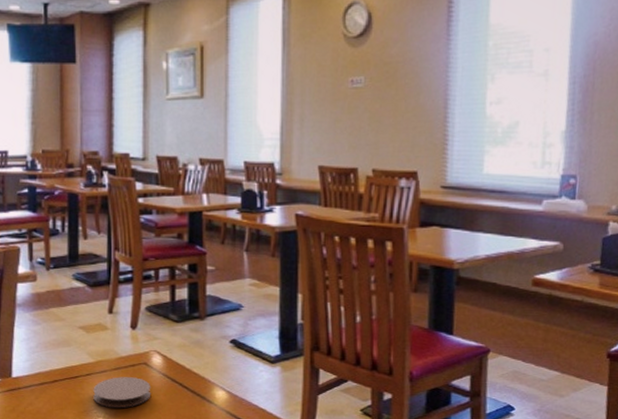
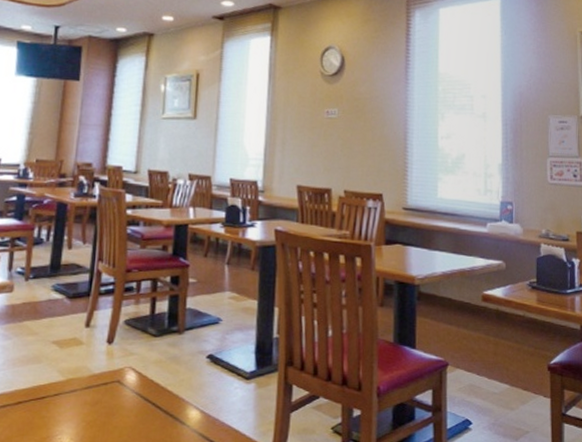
coaster: present [93,377,151,409] -> none [59,397,123,433]

